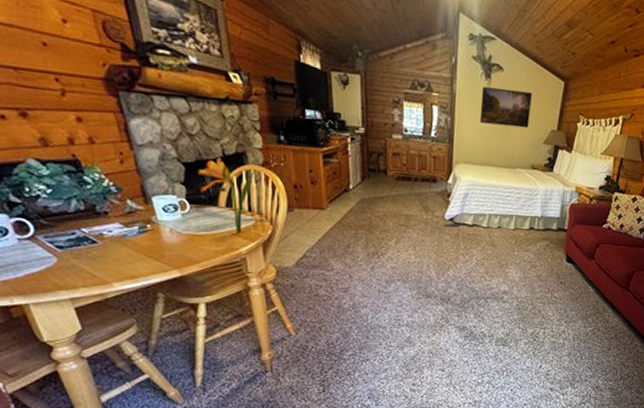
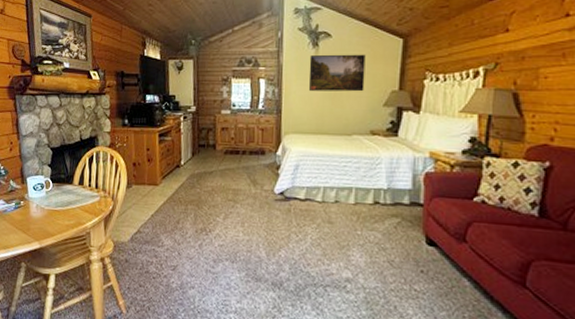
flower: present [197,157,256,235] -> none [60,142,104,210]

